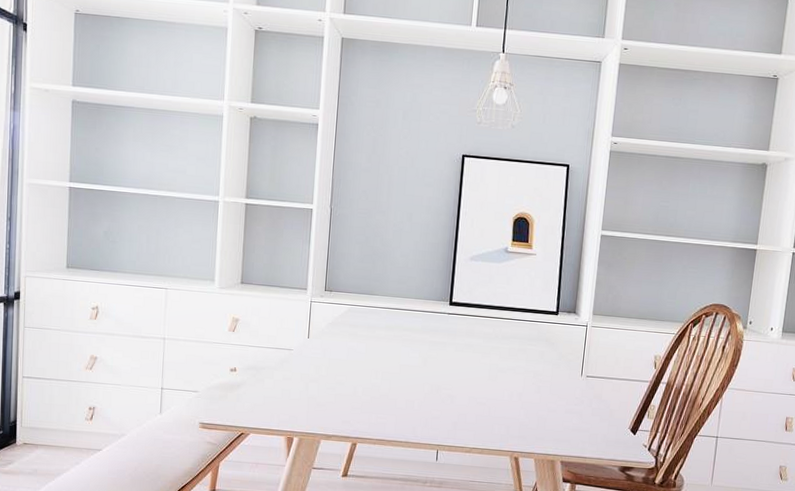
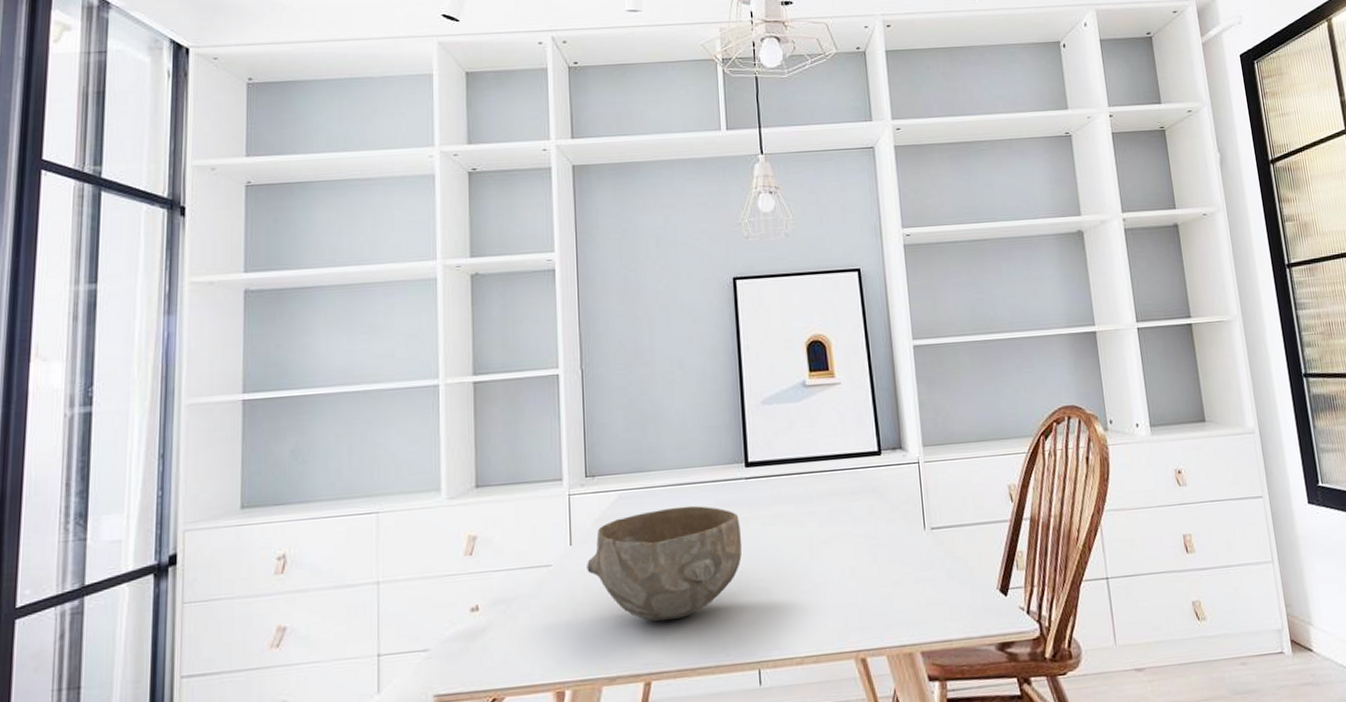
bowl: none [319,324,439,405] -> present [587,505,742,622]

